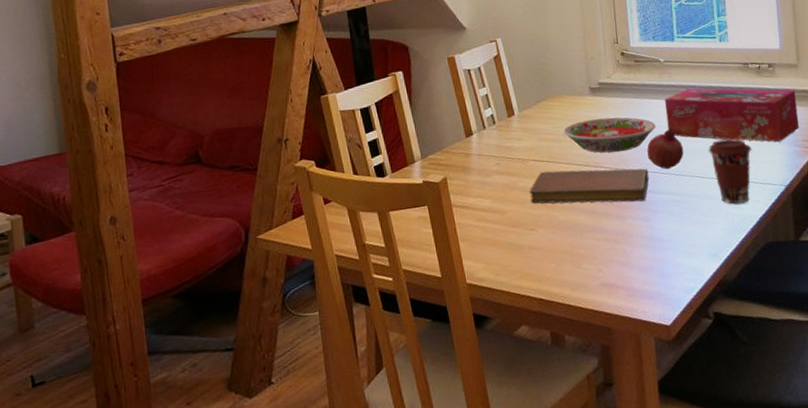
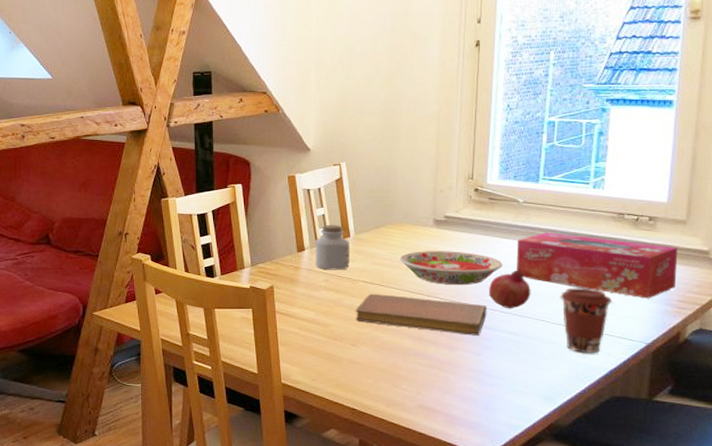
jar: none [481,104,518,153] -> present [315,225,350,270]

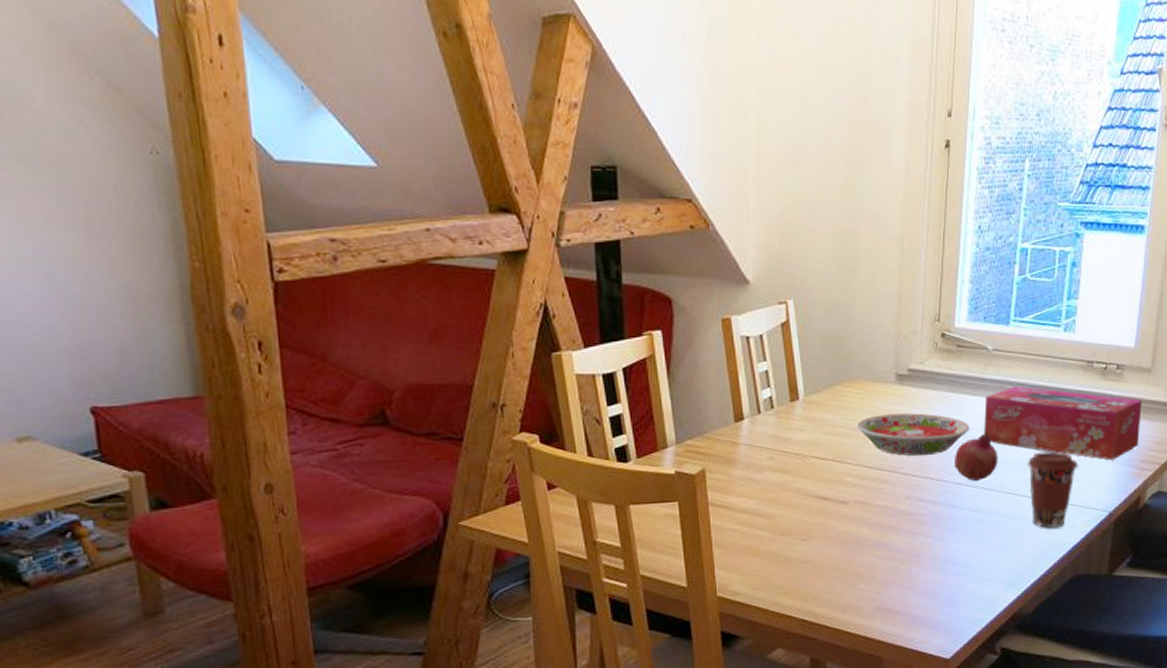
jar: present [315,225,350,270] -> none [756,384,799,445]
notebook: present [355,293,487,336] -> none [805,471,952,517]

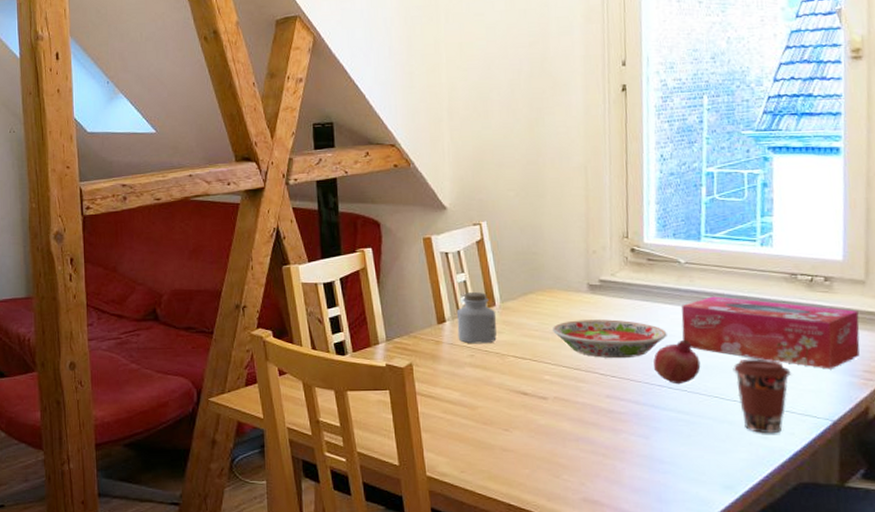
jar: none [756,384,799,445] -> present [456,292,497,344]

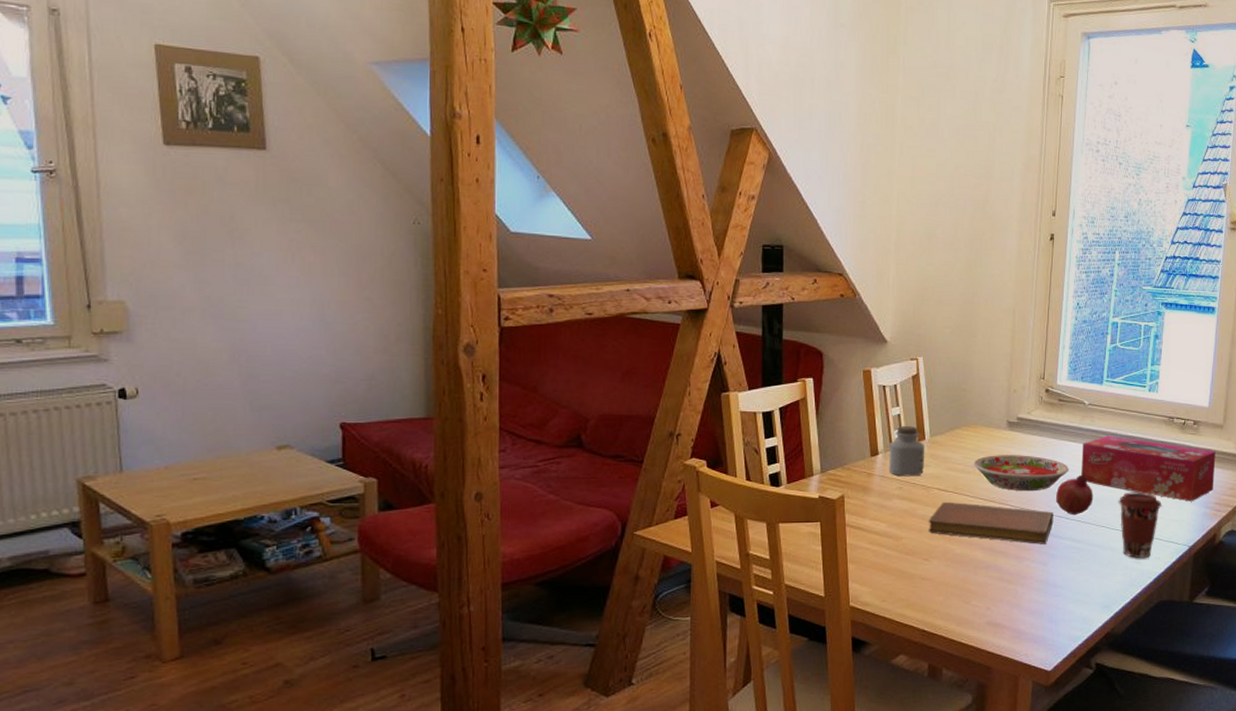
notebook: none [505,369,653,416] -> present [928,501,1054,544]

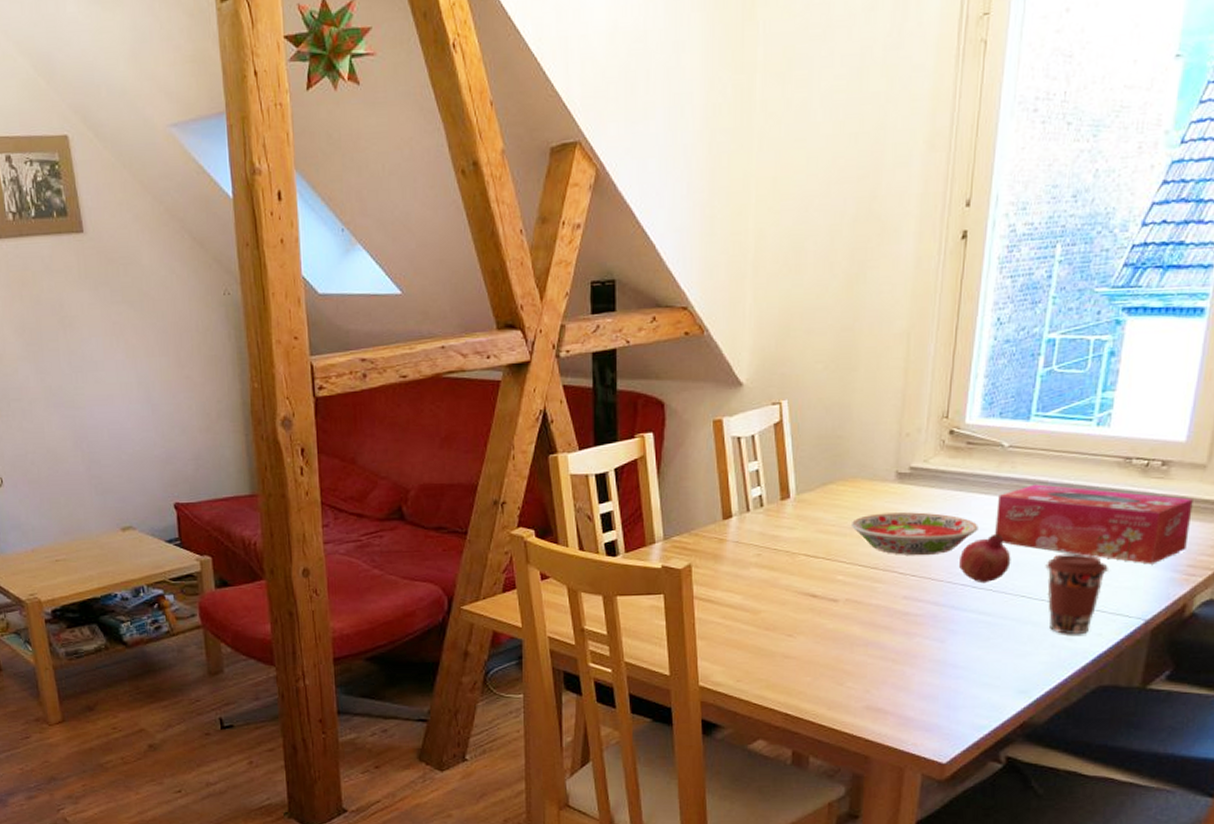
jar: present [889,426,925,477] -> none [744,483,790,542]
notebook: present [928,501,1054,544] -> none [793,569,956,618]

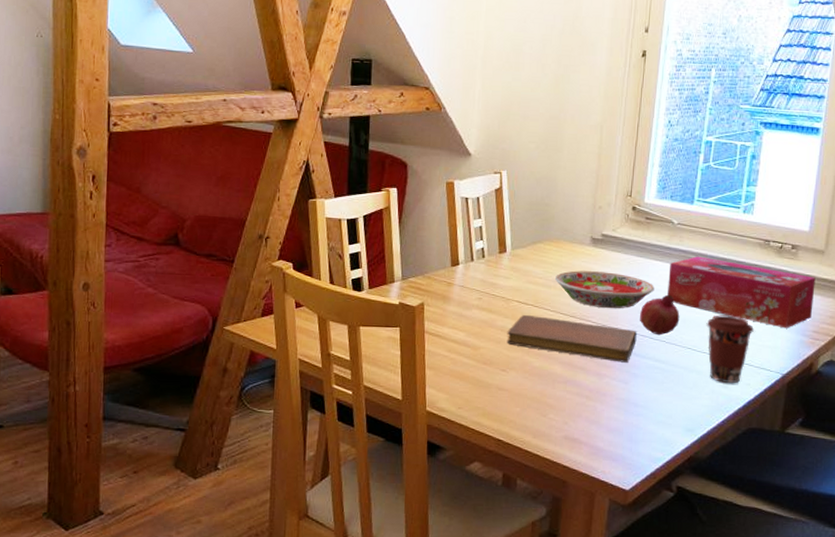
notebook: none [793,569,956,618] -> present [506,314,637,363]

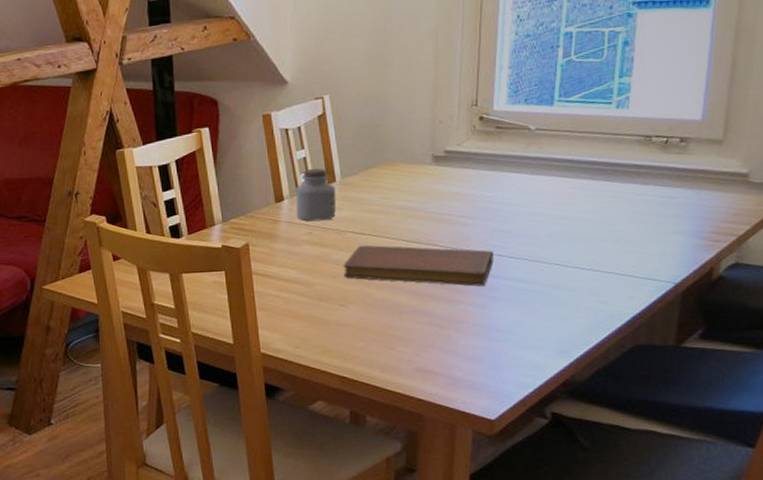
jar: none [469,238,506,288] -> present [295,169,337,222]
bowl: present [554,270,655,309] -> none [393,191,512,231]
fruit: present [640,294,680,336] -> none [496,208,544,254]
tissue box: present [667,256,815,329] -> none [527,162,712,232]
coffee cup: present [706,315,754,384] -> none [577,224,636,299]

